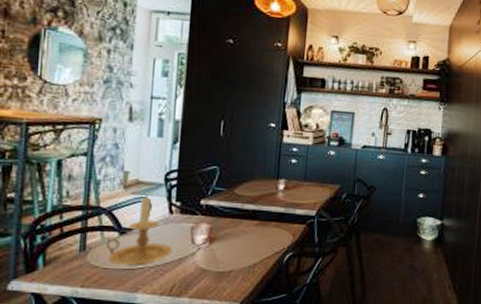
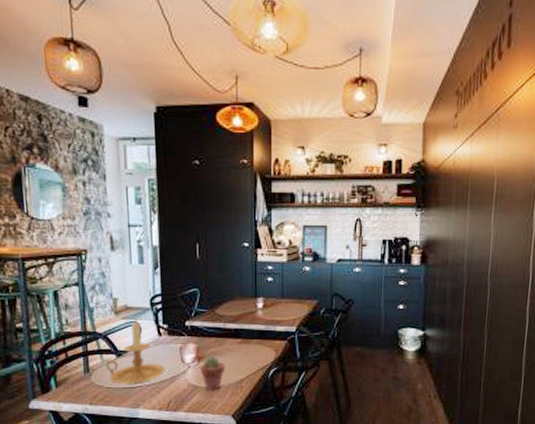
potted succulent: none [210,238,239,274] -> present [199,356,226,390]

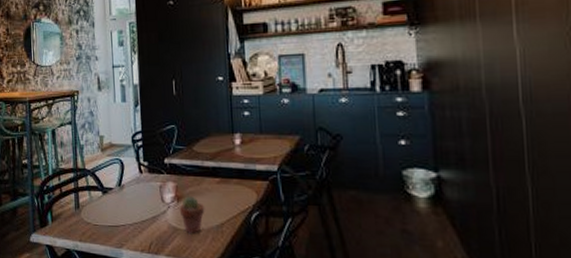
candle holder: present [106,320,165,385] -> none [93,157,146,223]

